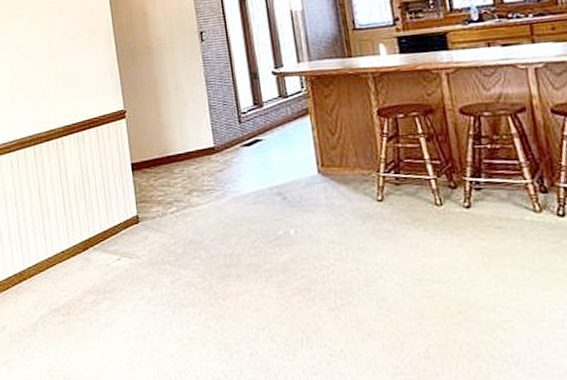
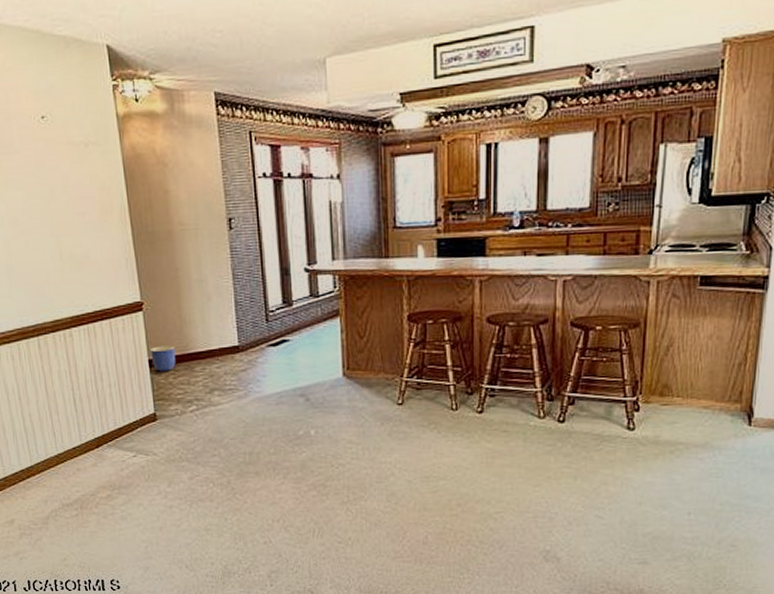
planter: none [133,149,156,174] -> present [150,345,176,372]

